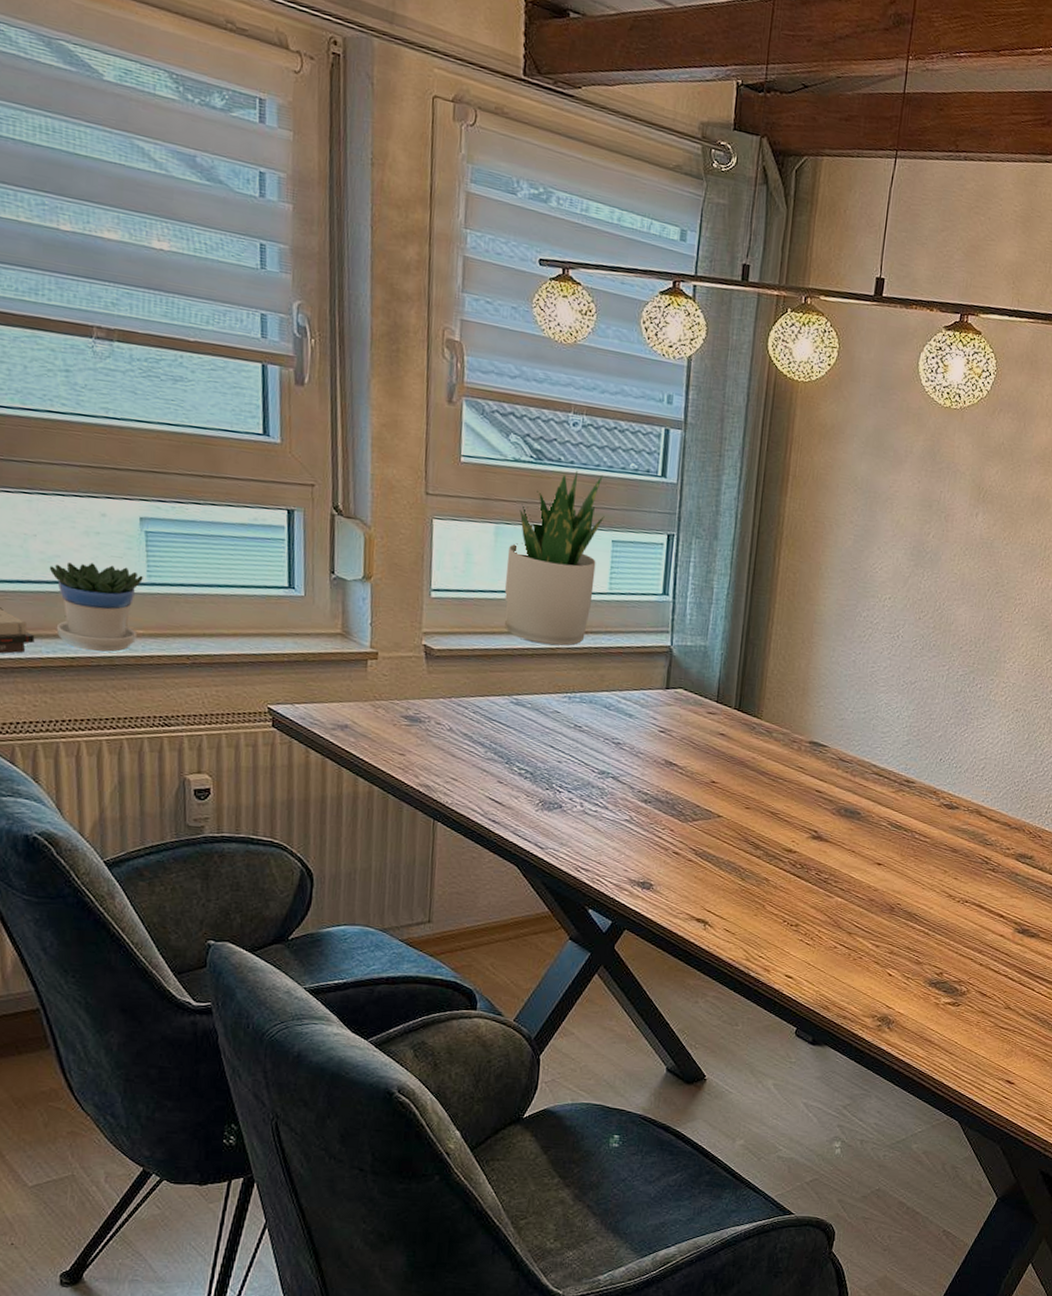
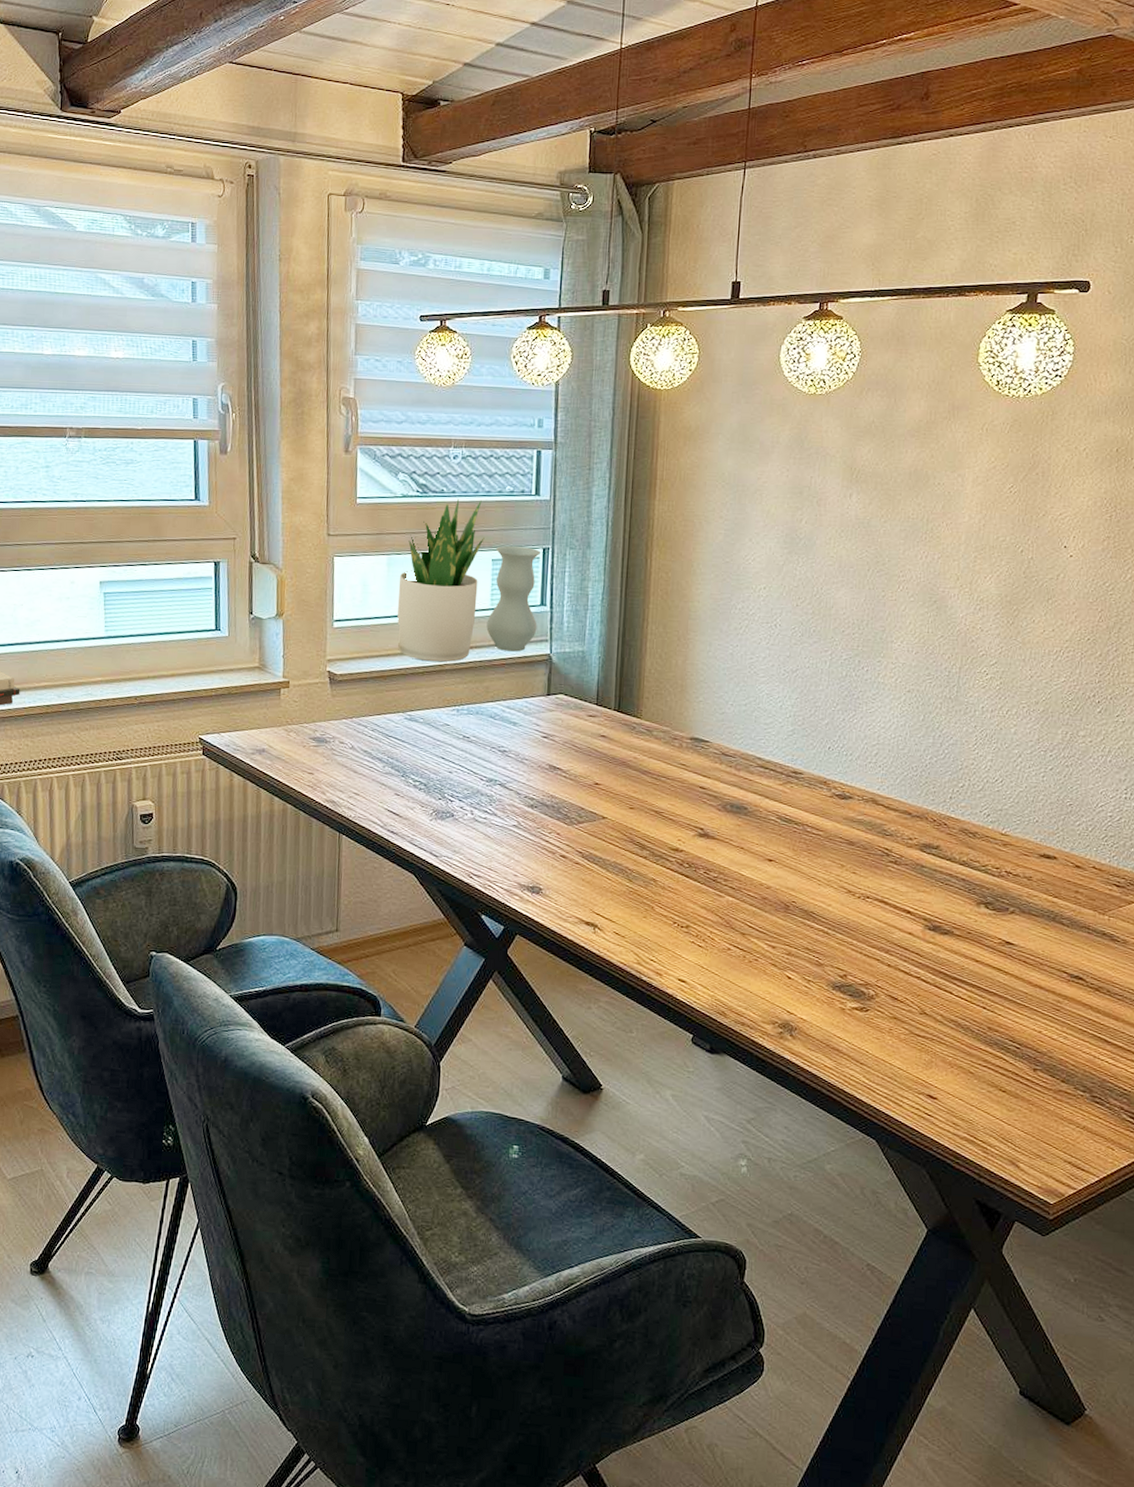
flowerpot: present [49,562,143,653] -> none [31,623,102,699]
vase: none [603,527,665,641] -> present [486,545,540,652]

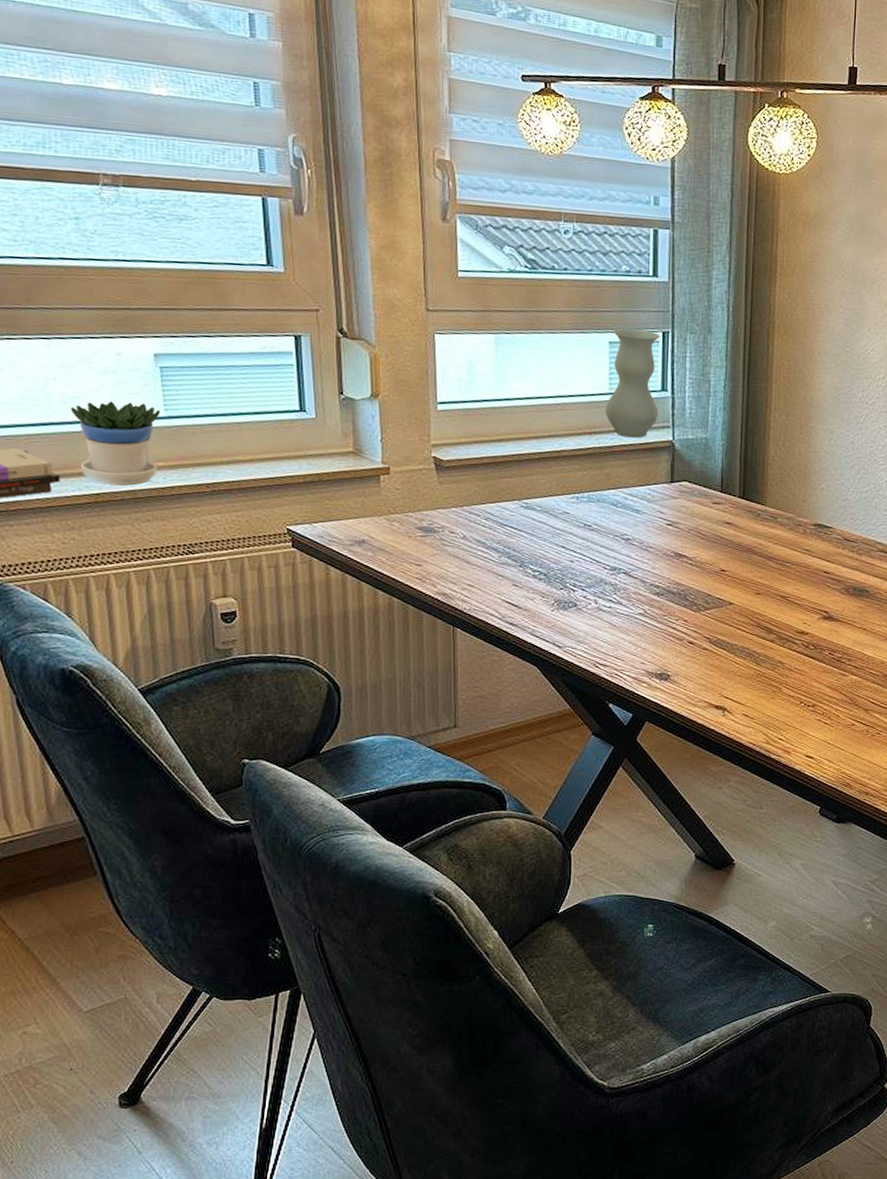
flowerpot: none [31,623,102,699] -> present [70,401,160,487]
planter: present [397,499,484,662] -> none [509,277,600,448]

